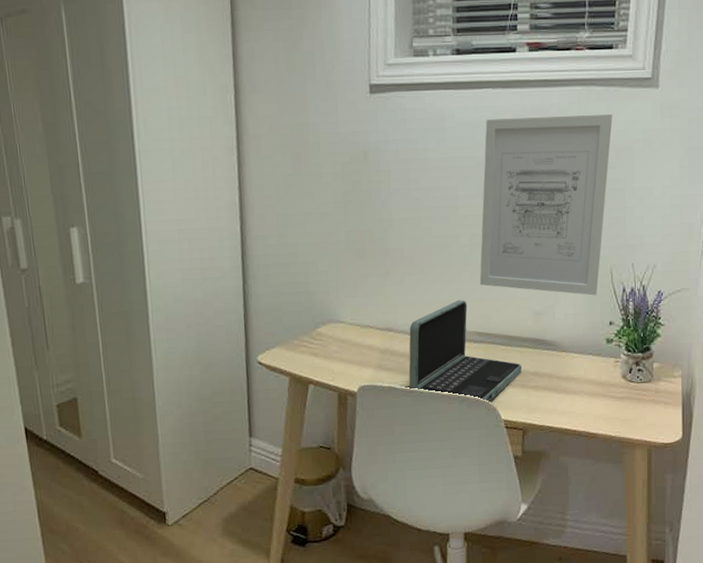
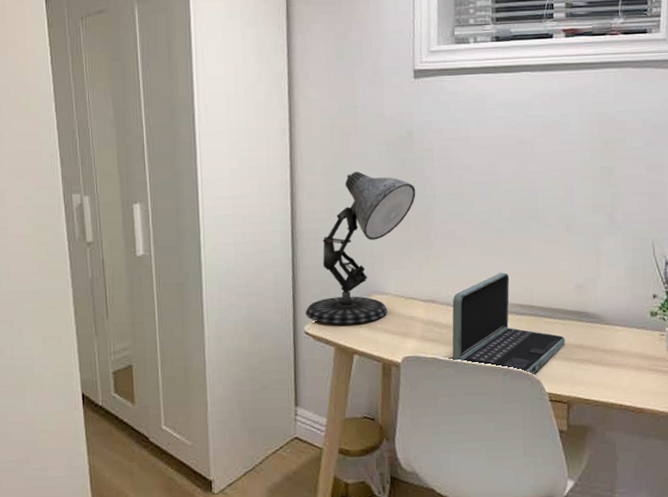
desk lamp: none [258,194,372,354] -> present [305,171,416,325]
wall art: present [479,114,613,296] -> none [521,94,649,269]

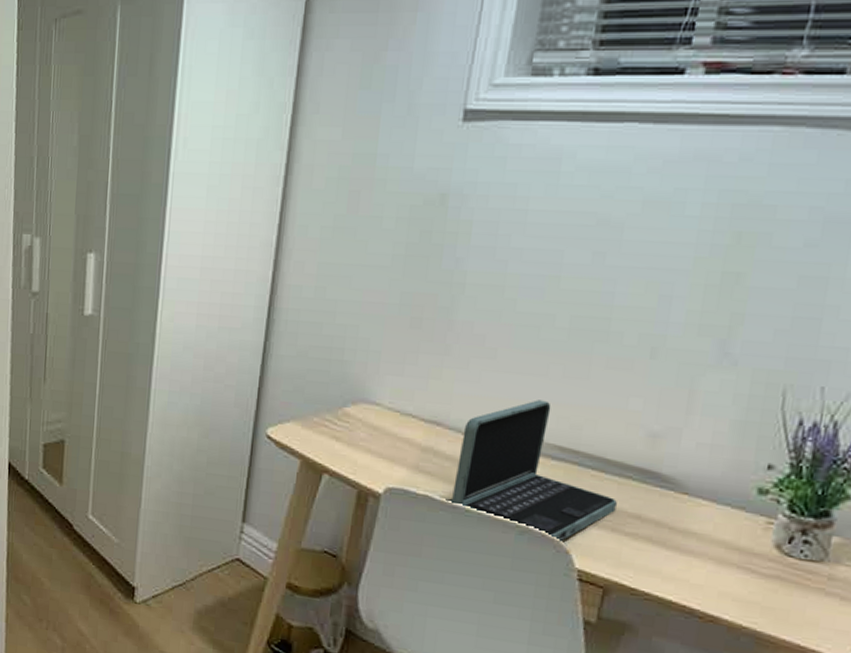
desk lamp: present [305,171,416,325] -> none [270,241,439,437]

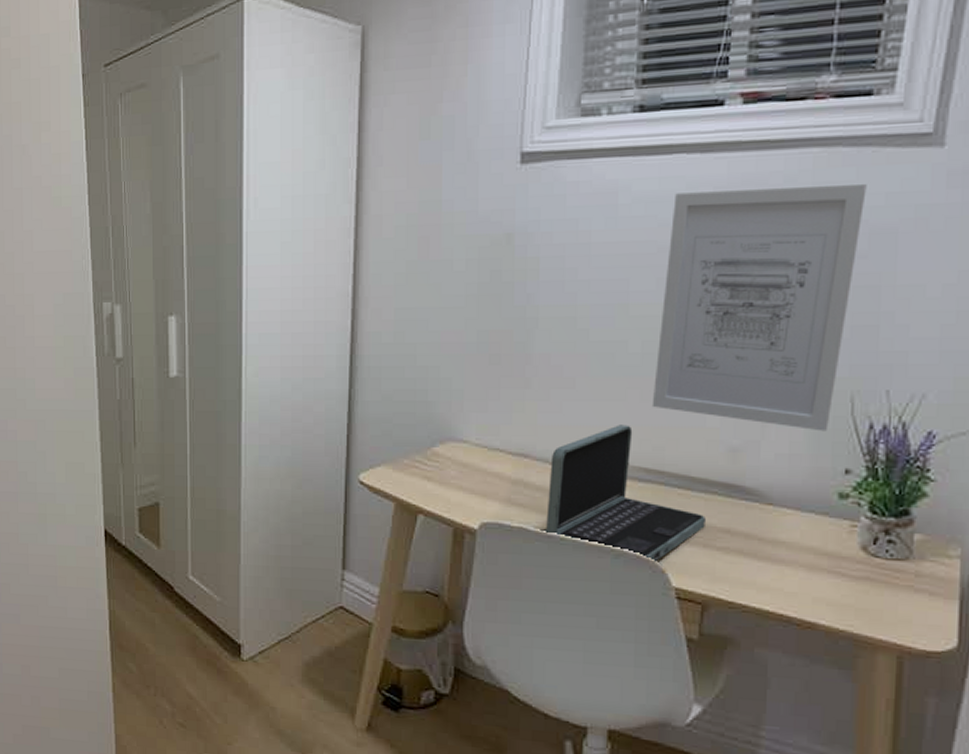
wall art: none [573,164,827,424] -> present [651,184,867,432]

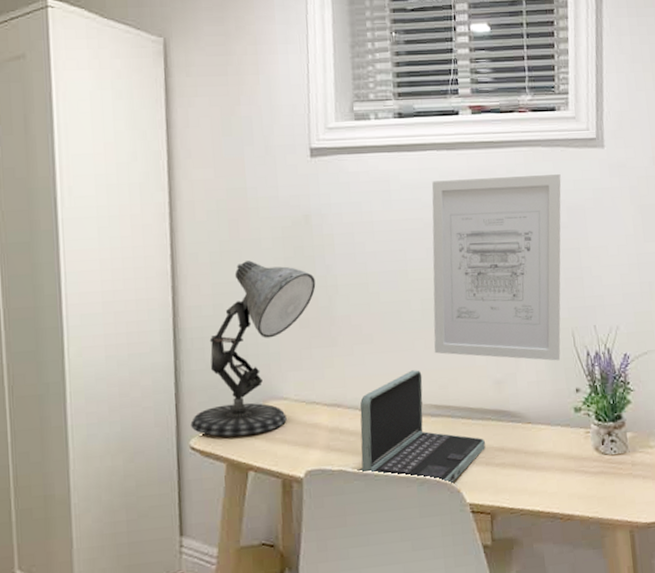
desk lamp: none [361,285,512,476] -> present [190,260,316,437]

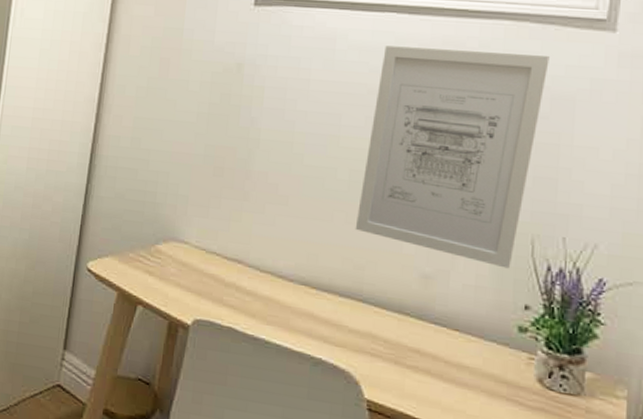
desk lamp: present [190,260,316,437] -> none [91,100,238,272]
laptop: present [355,370,485,486] -> none [246,242,398,375]

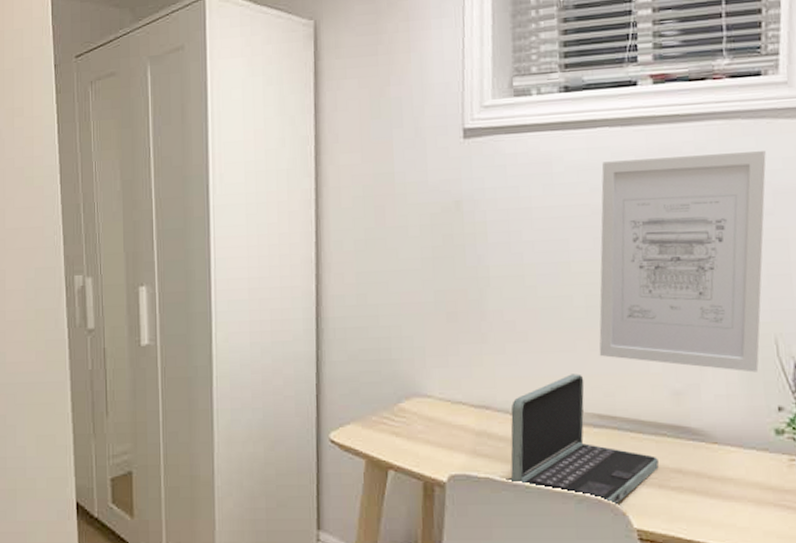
laptop: none [246,242,398,375] -> present [504,374,659,507]

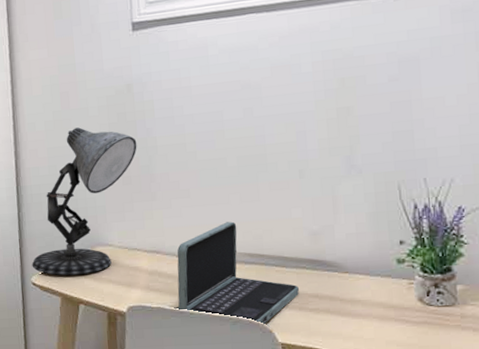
desk lamp: none [331,249,466,432] -> present [32,127,137,276]
wall art: present [599,151,766,373] -> none [249,25,393,214]

